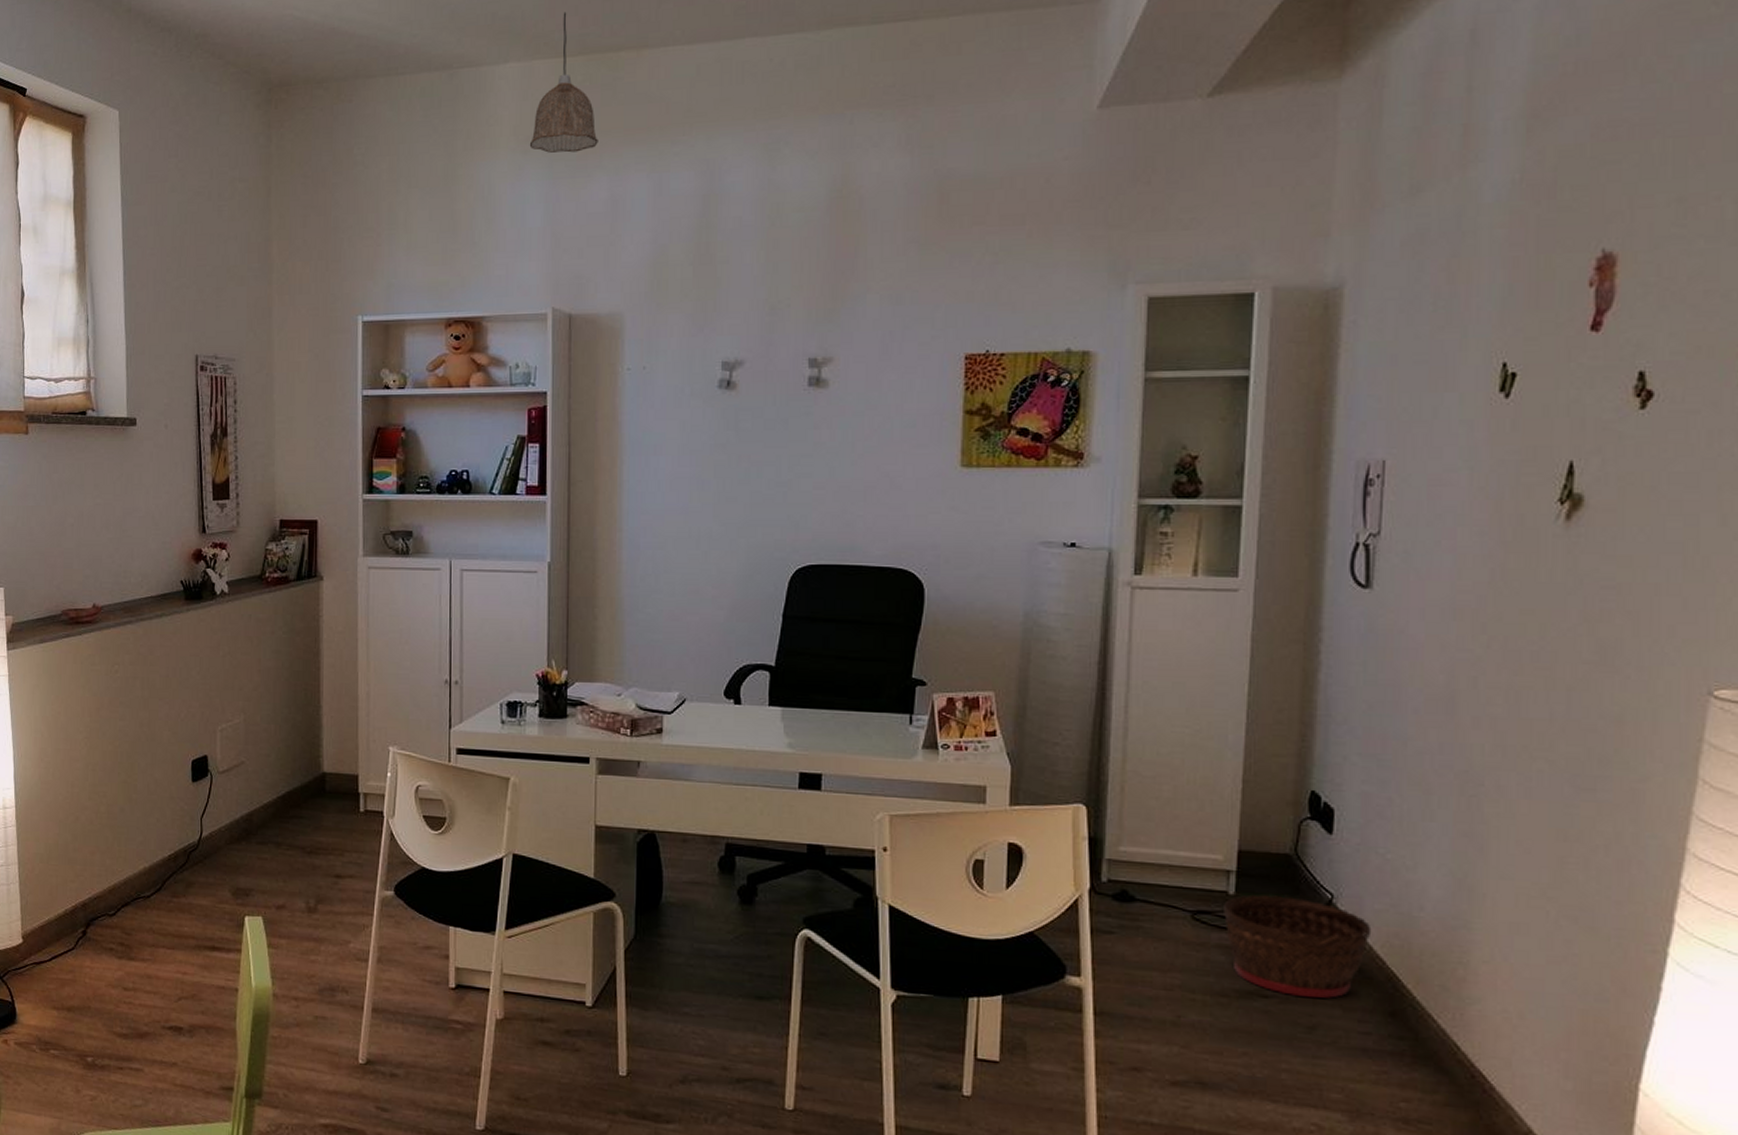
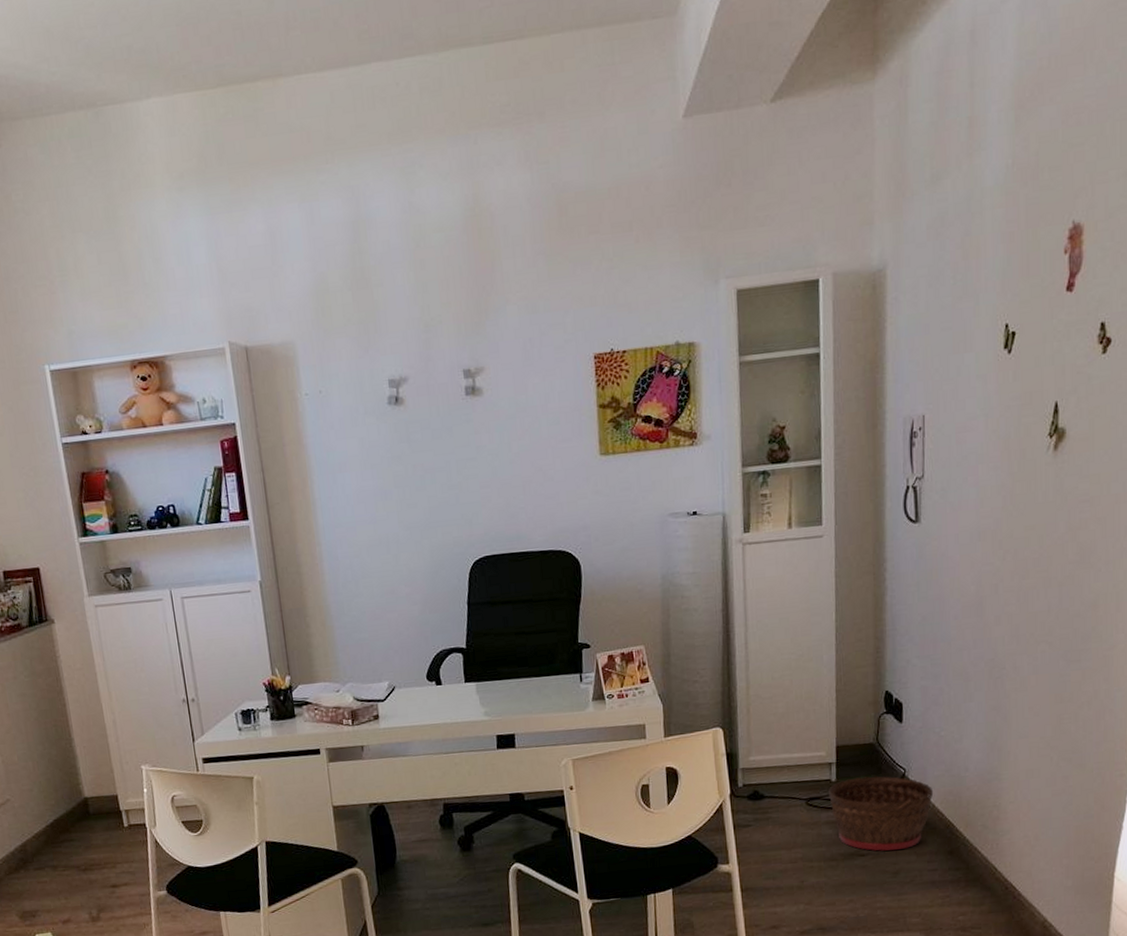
pendant lamp: present [529,12,598,153] -> none [183,42,249,189]

